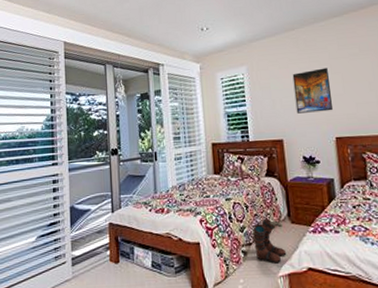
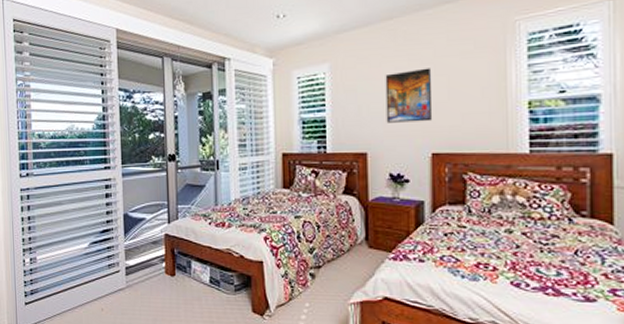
boots: present [253,218,287,264] -> none [324,240,361,290]

